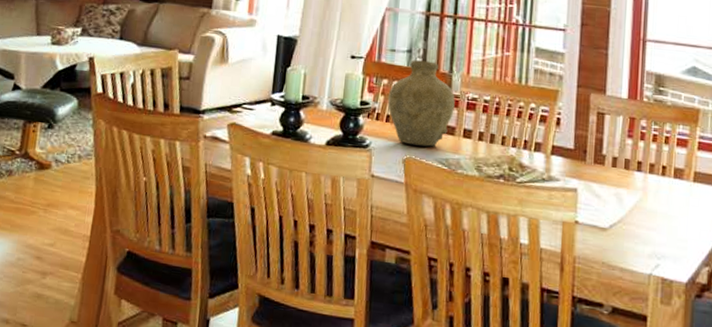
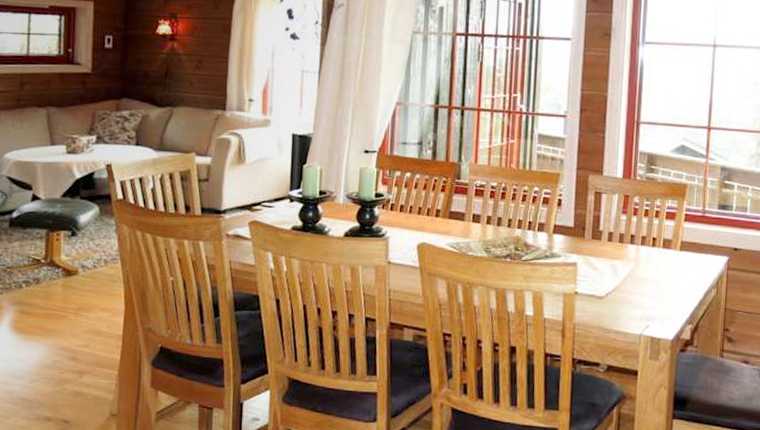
vase: present [387,60,455,147] -> none [401,151,464,233]

